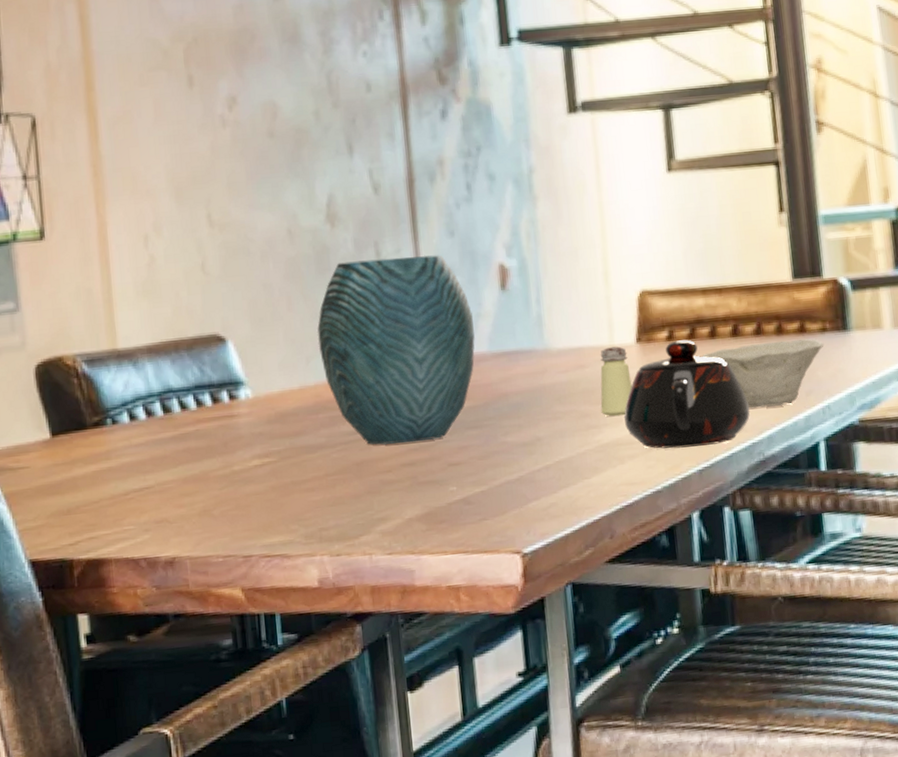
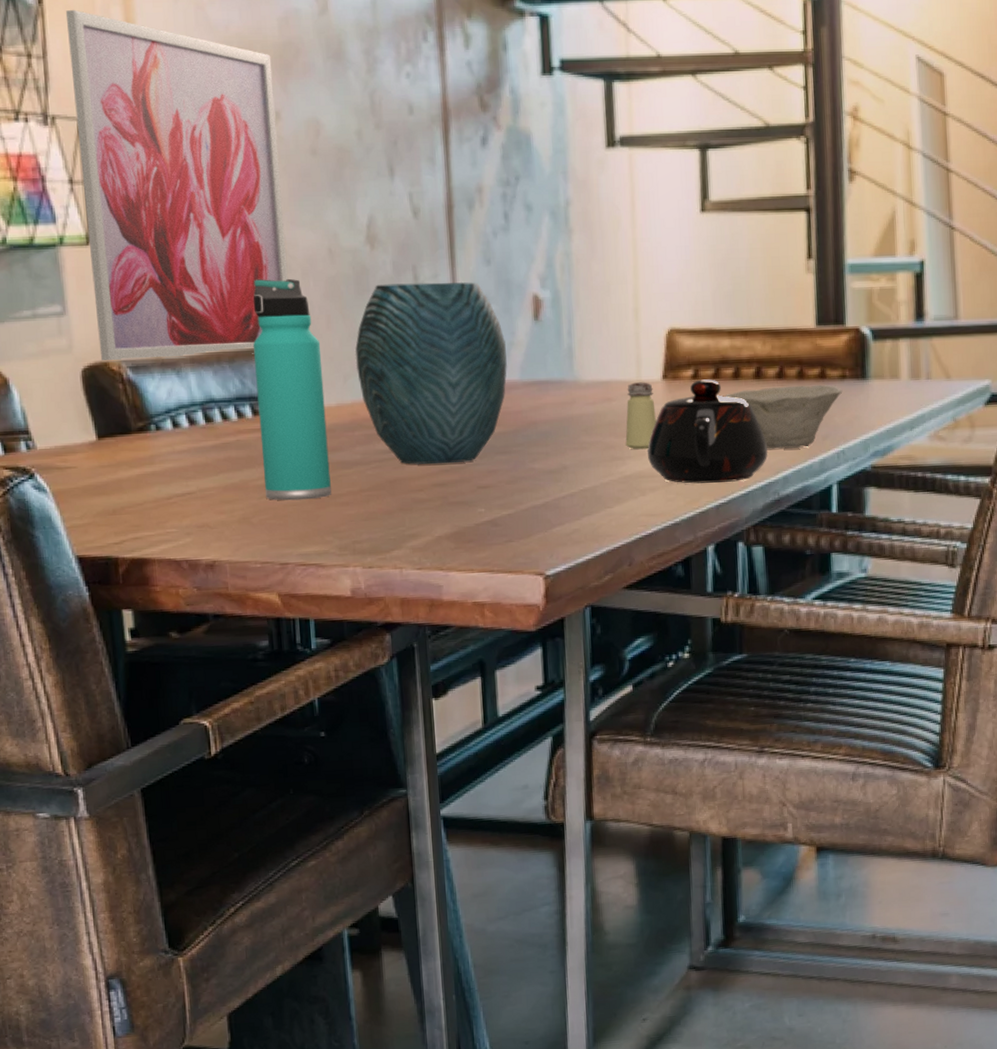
wall art: none [19,9,247,358] -> present [65,9,288,363]
thermos bottle: none [211,262,296,490] -> present [253,278,331,501]

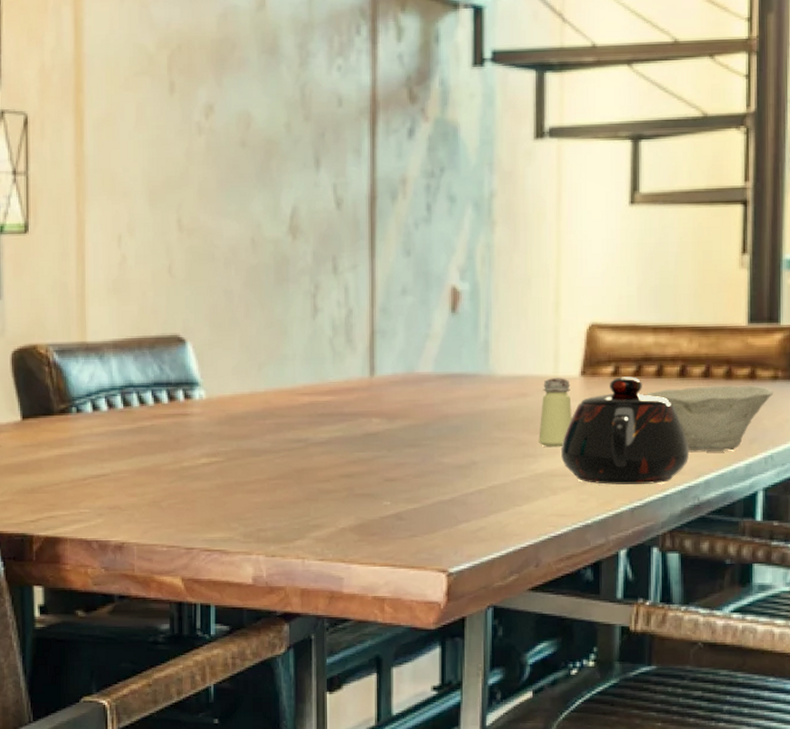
wall art: present [65,9,288,363] -> none [20,10,211,346]
thermos bottle: present [253,278,331,501] -> none [174,267,239,486]
vase: present [355,281,507,465] -> none [272,272,421,455]

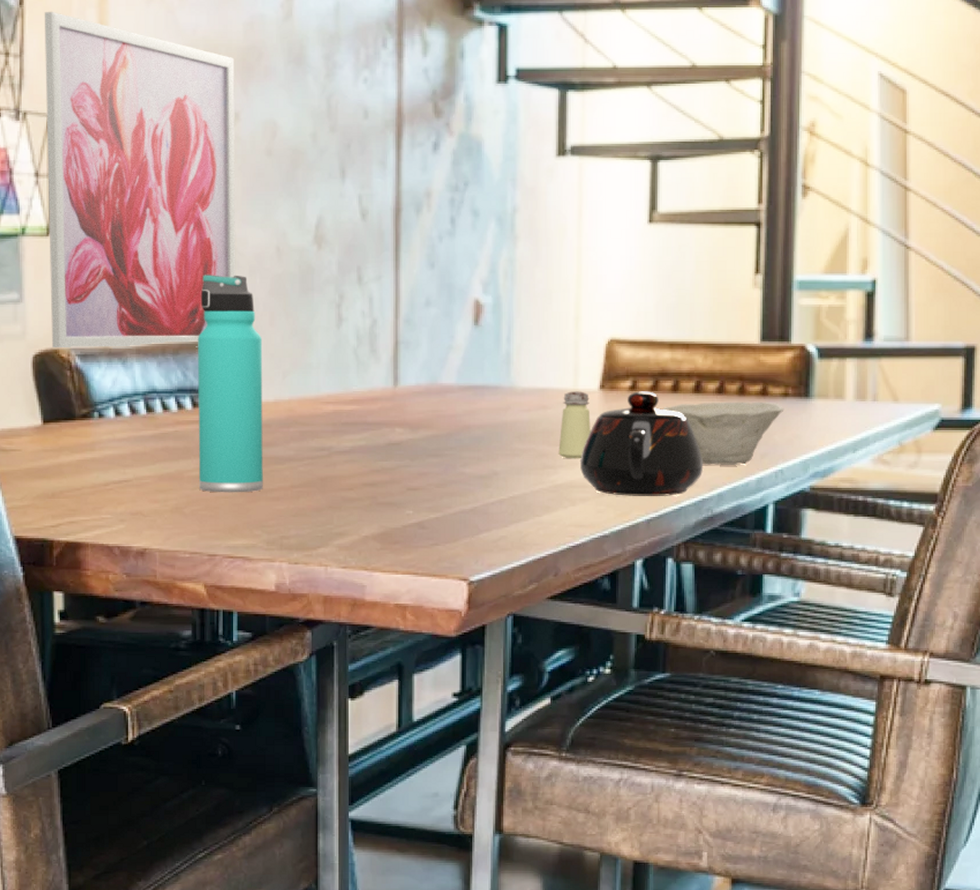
wall art: none [20,10,211,346] -> present [44,11,236,350]
thermos bottle: none [174,267,239,486] -> present [198,275,263,493]

